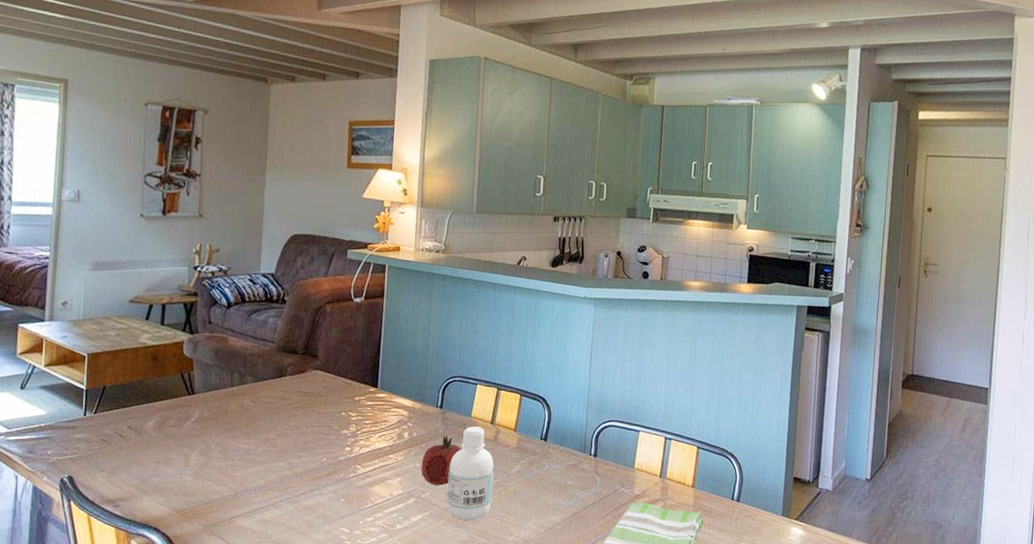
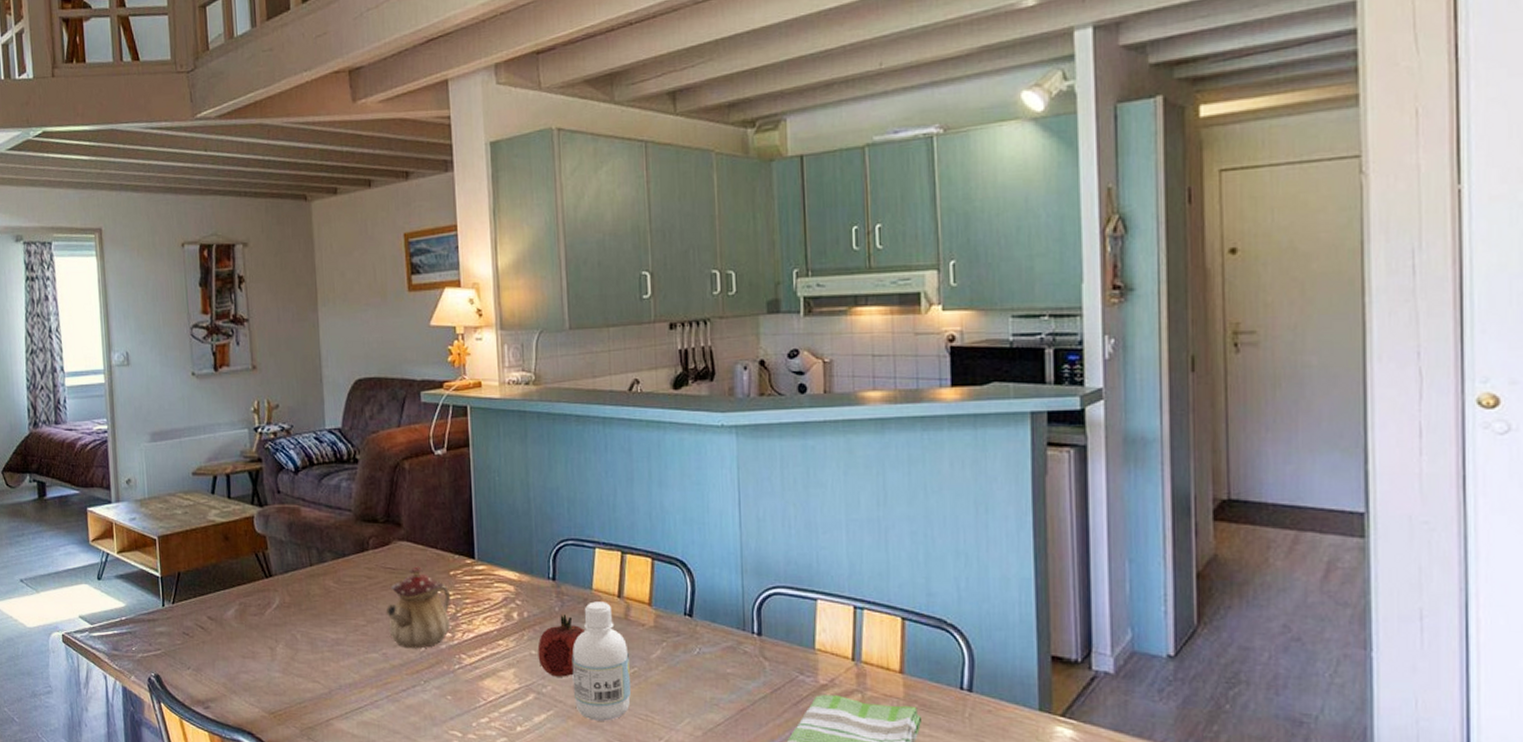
teapot: none [295,392,353,460] -> present [385,566,450,649]

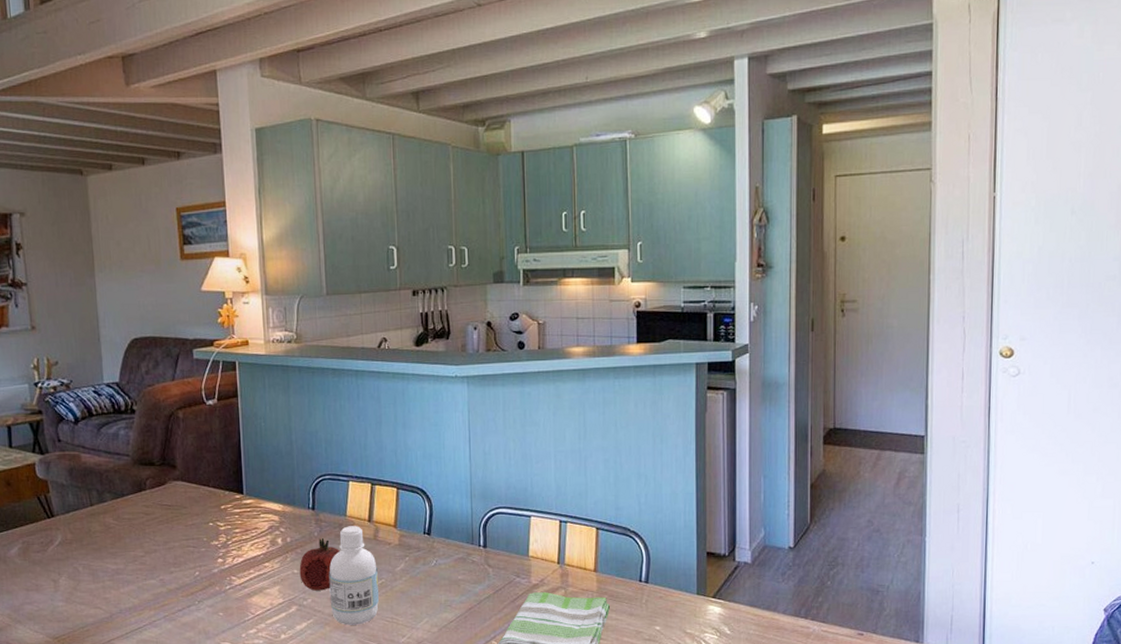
teapot: present [385,566,450,649] -> none [162,502,221,574]

